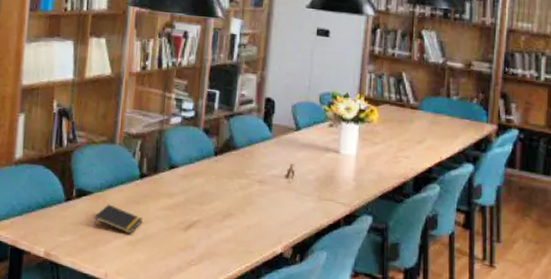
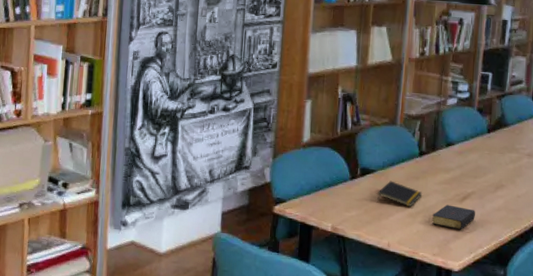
bible: none [152,233,201,262] -> present [431,204,475,230]

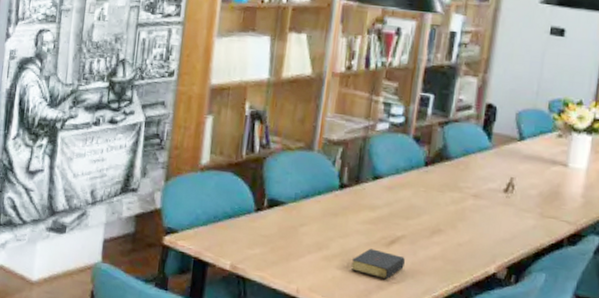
notepad: present [377,180,423,207] -> none [286,215,342,249]

